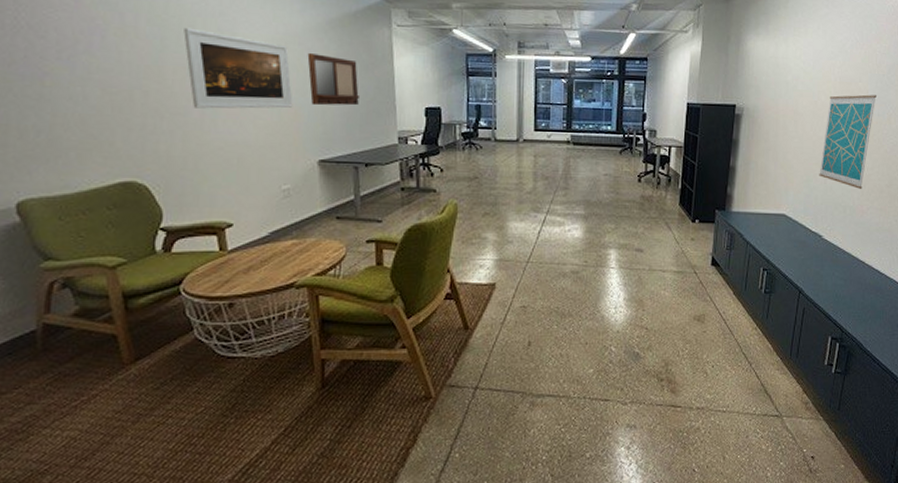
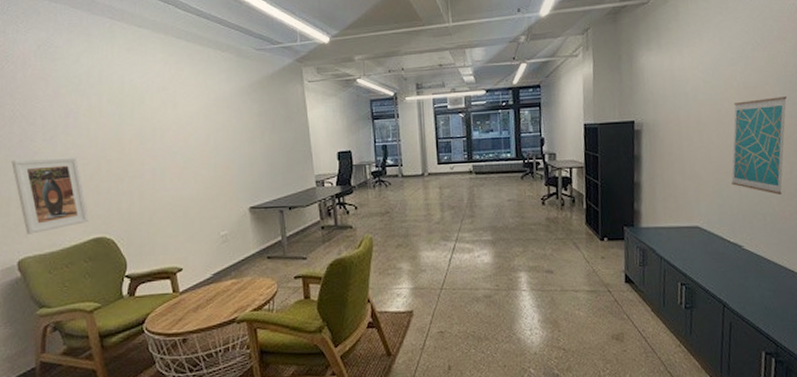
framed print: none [12,79,115,172] -> present [11,157,89,234]
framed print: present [183,27,293,109] -> none [136,103,226,171]
writing board: present [307,52,361,106] -> none [235,113,281,159]

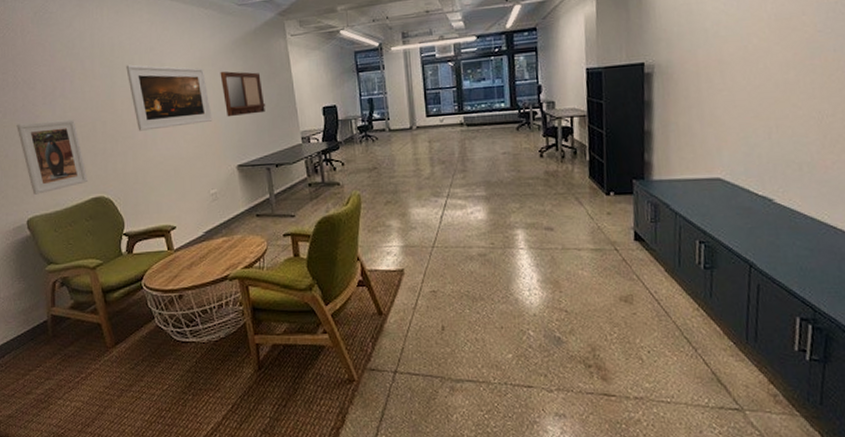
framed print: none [136,103,226,171] -> present [126,64,213,131]
writing board: none [235,113,281,159] -> present [220,71,266,117]
wall art: present [731,96,787,195] -> none [760,27,829,141]

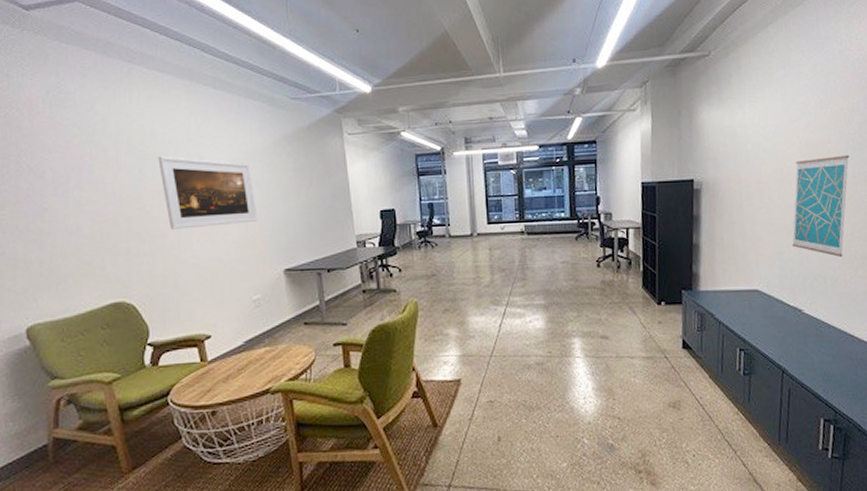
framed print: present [16,119,88,195] -> none [18,214,106,299]
writing board: present [220,71,266,117] -> none [268,167,319,218]
wall art: none [760,27,829,141] -> present [792,155,849,257]

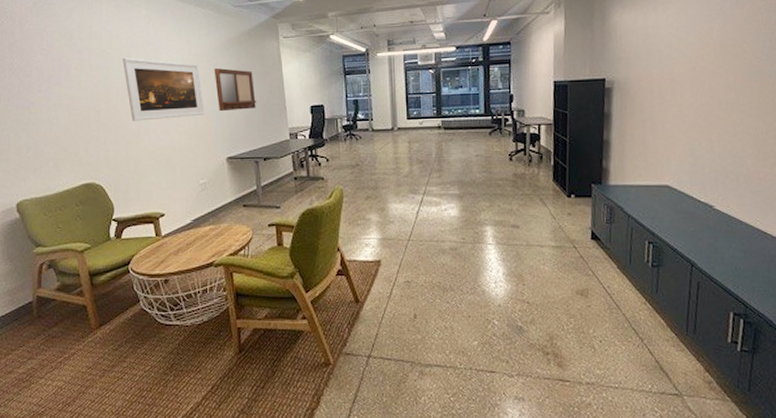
writing board: none [268,167,319,218] -> present [214,67,257,112]
wall art: present [792,155,849,257] -> none [704,55,766,155]

